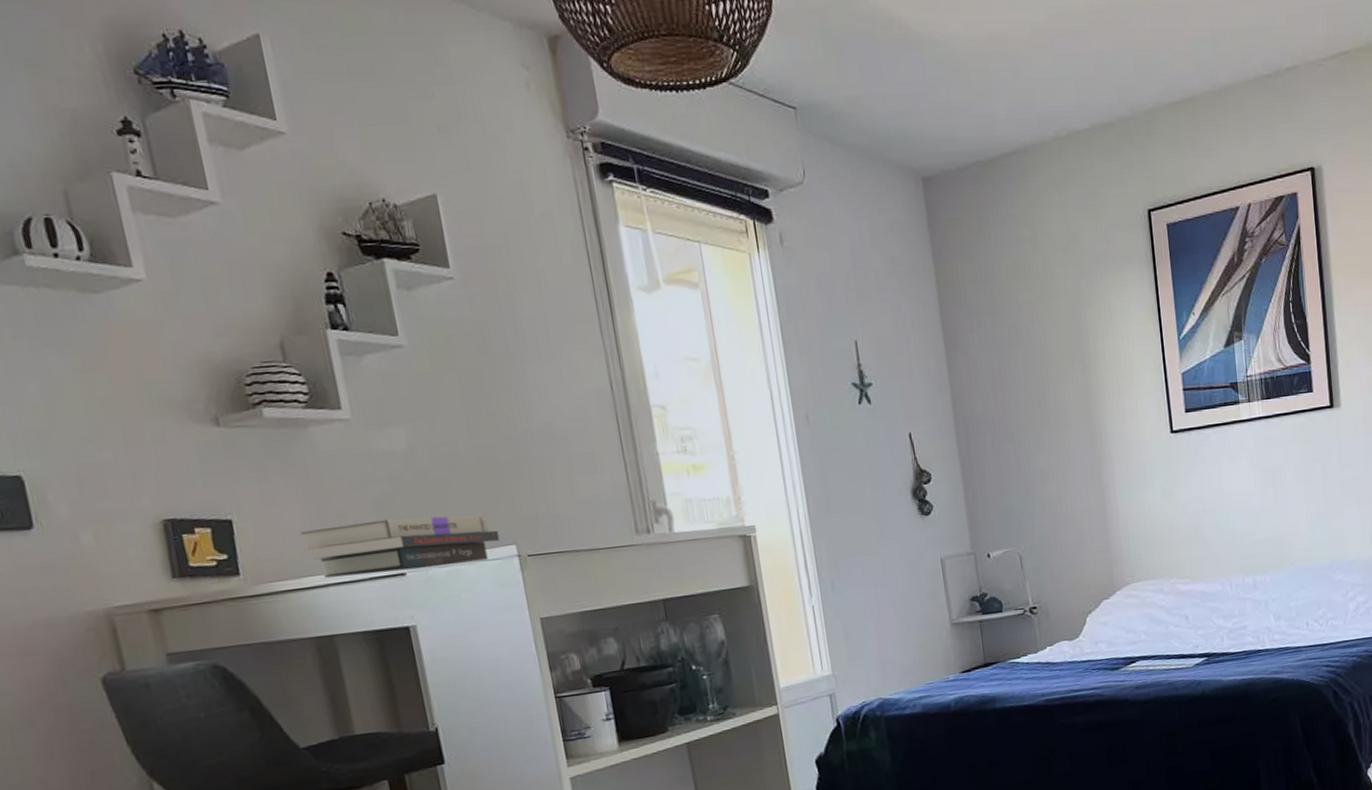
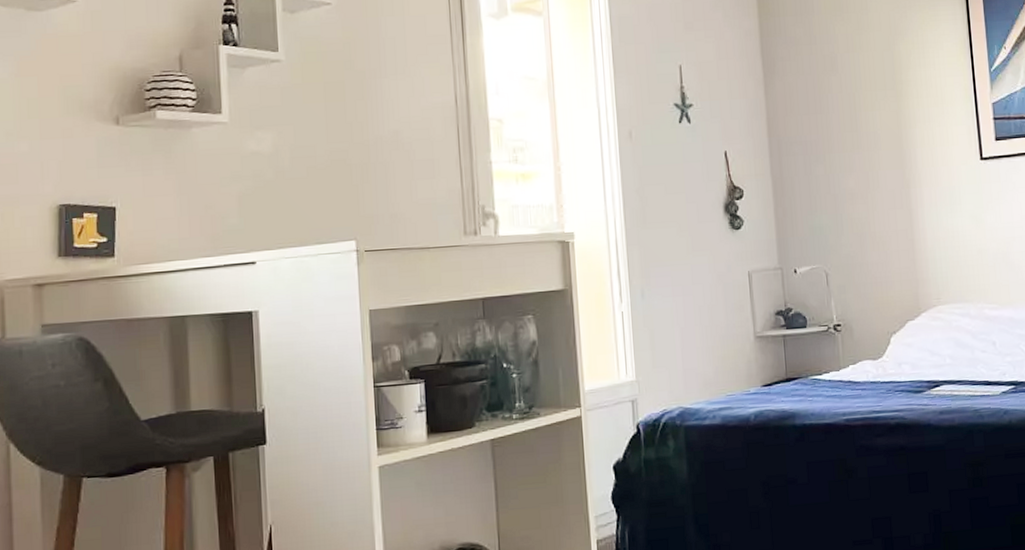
books: present [299,515,500,578] -> none [170,211,342,263]

